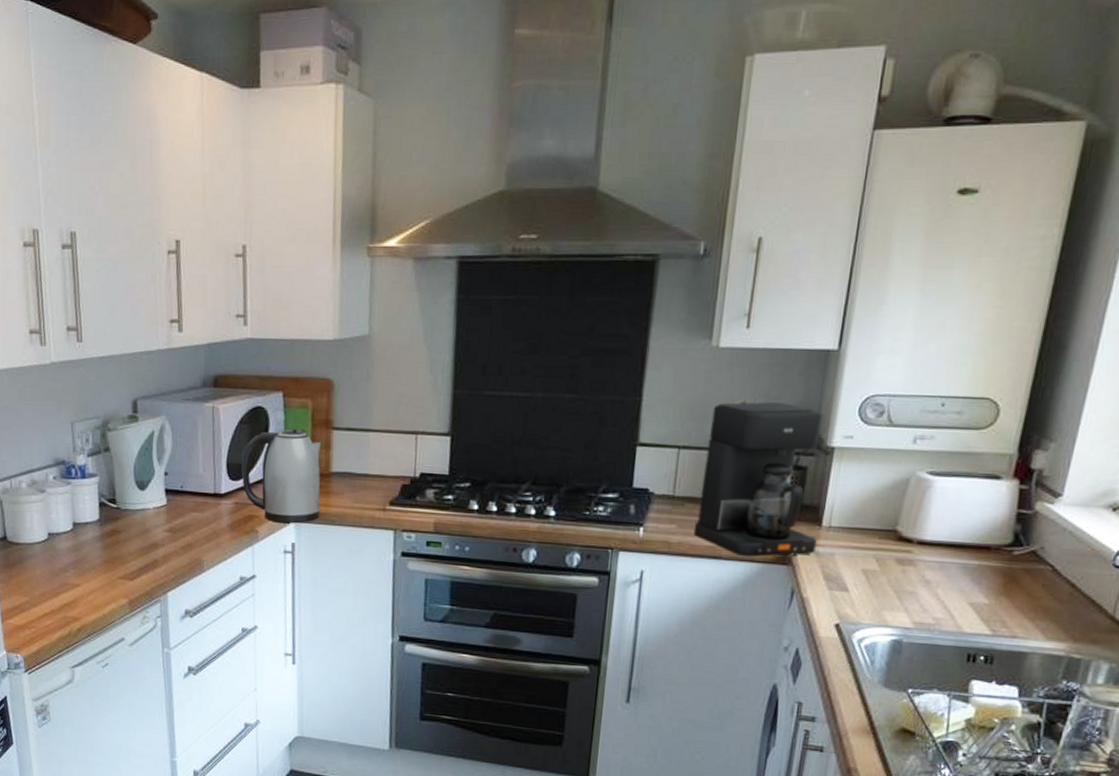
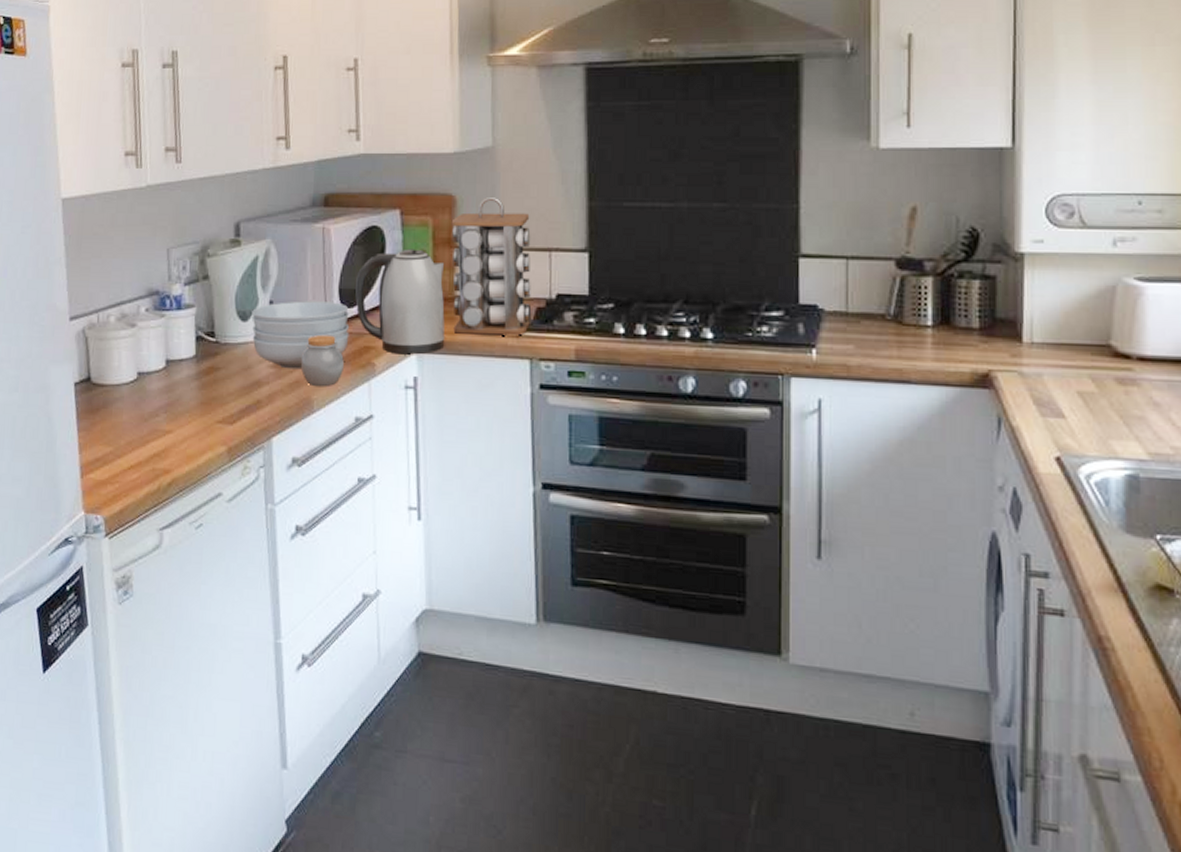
bowl: none [148,473,236,534] -> present [251,301,350,370]
jar: none [192,503,232,550] -> present [300,334,345,388]
spice rack: none [328,382,400,510] -> present [451,196,532,337]
coffee maker: present [693,402,823,558] -> none [874,206,1019,381]

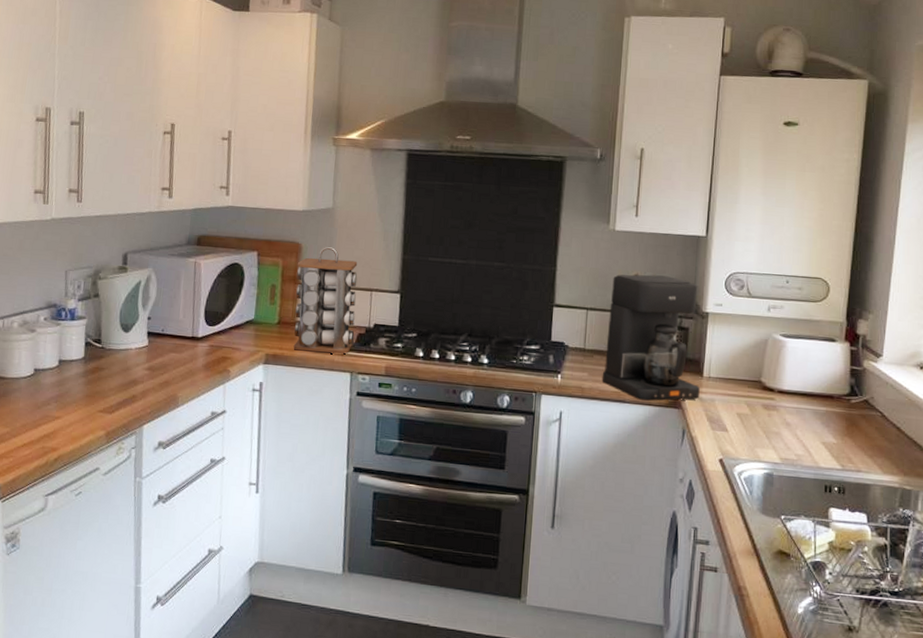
bowl: present [251,301,350,370] -> none [132,318,212,373]
jar: present [300,334,345,388] -> none [170,346,206,388]
kettle: present [355,248,446,355] -> none [217,282,289,365]
coffee maker: none [874,206,1019,381] -> present [601,274,700,402]

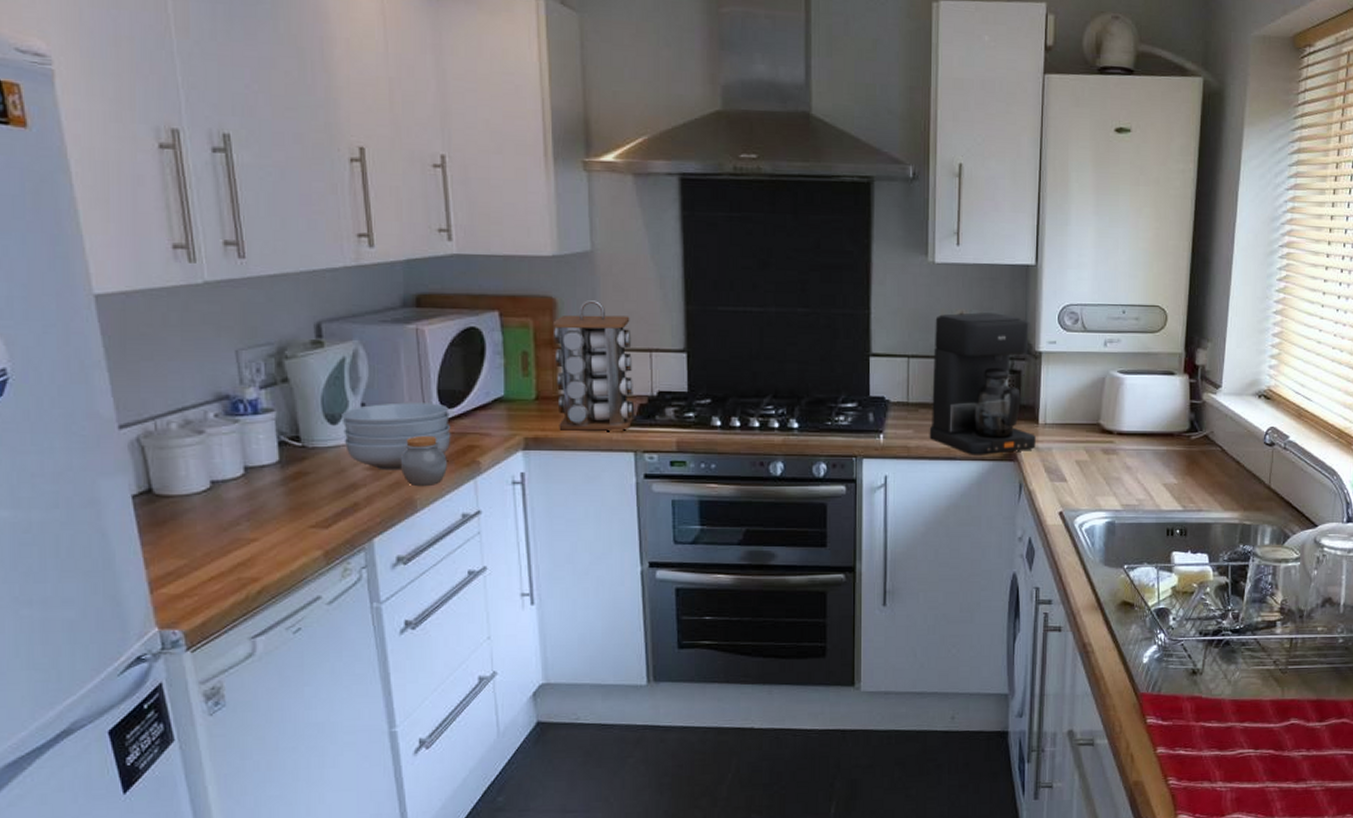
bowl: none [132,318,212,373] -> present [340,402,451,471]
jar: none [170,346,206,388] -> present [400,435,448,487]

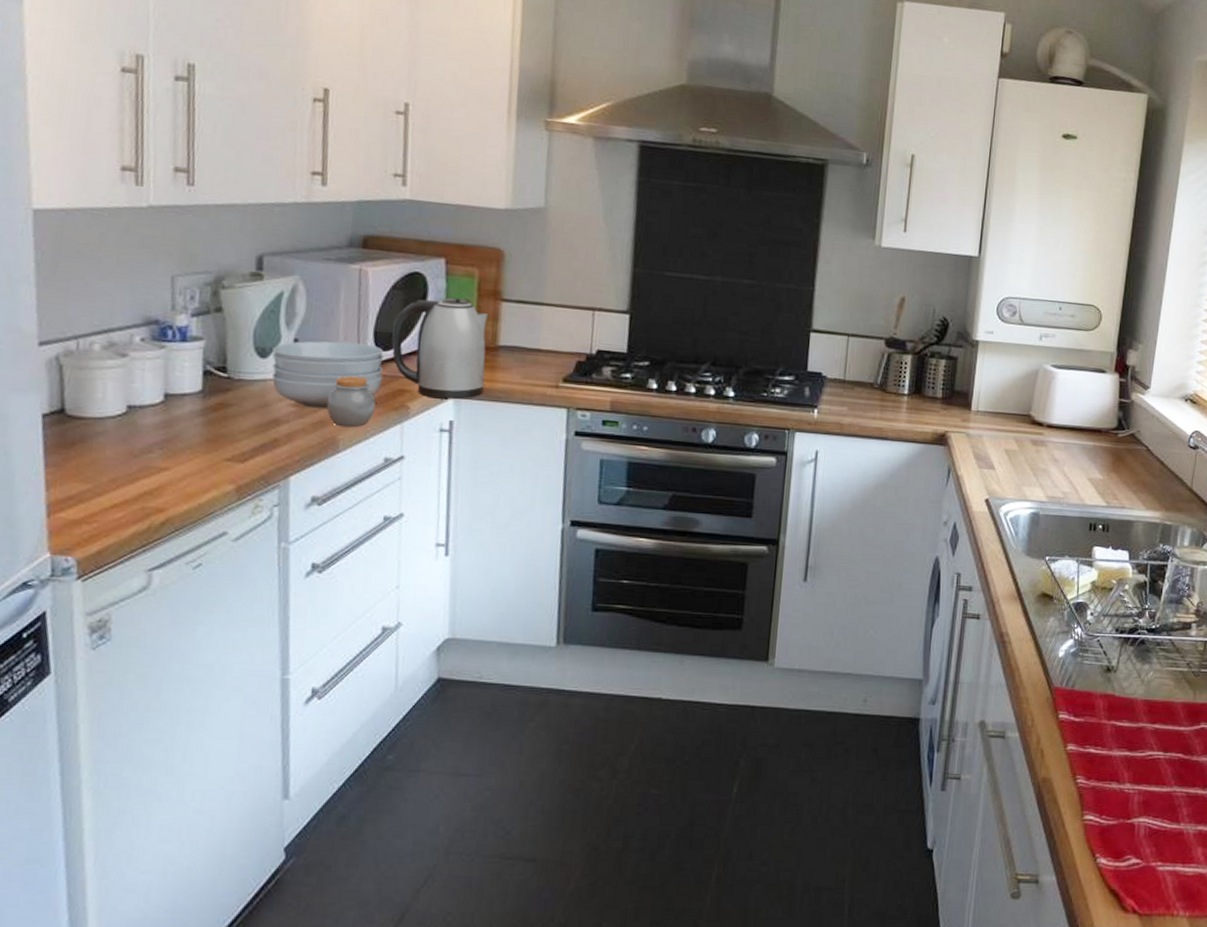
kettle: none [456,349,551,452] -> present [391,297,488,400]
spice rack: present [552,299,635,432] -> none [493,254,577,386]
coffee maker: present [929,312,1036,457] -> none [862,296,968,439]

